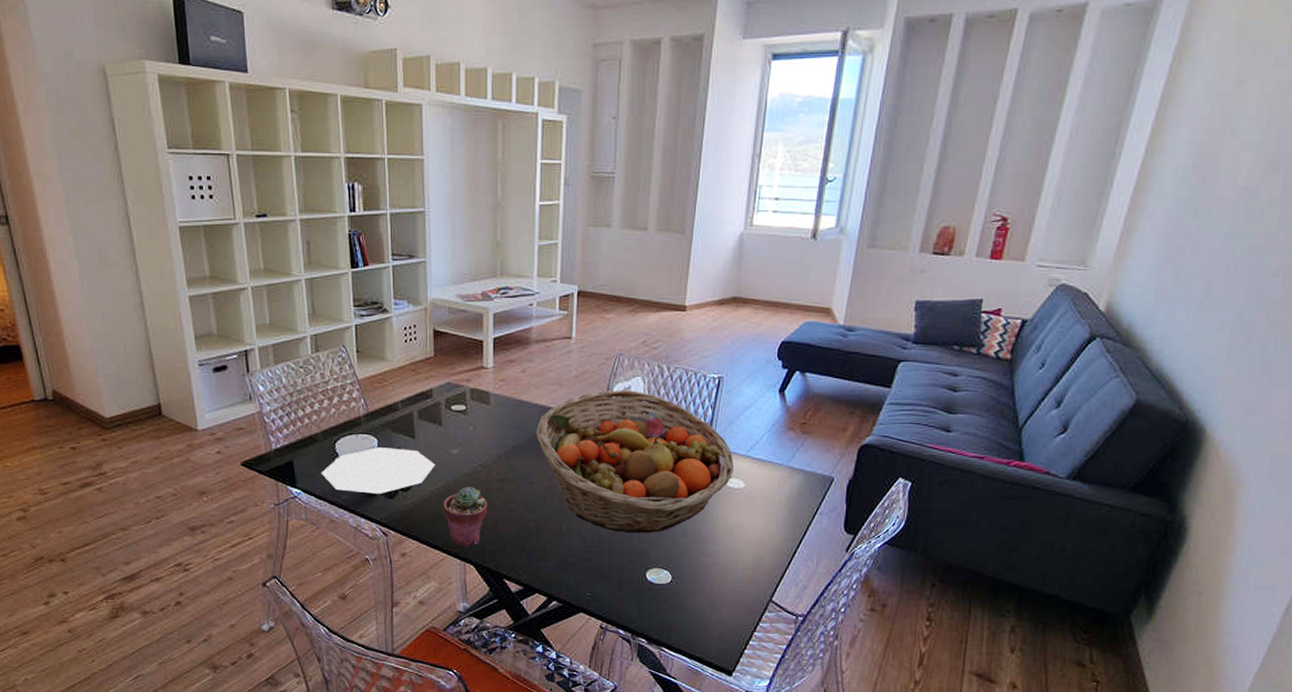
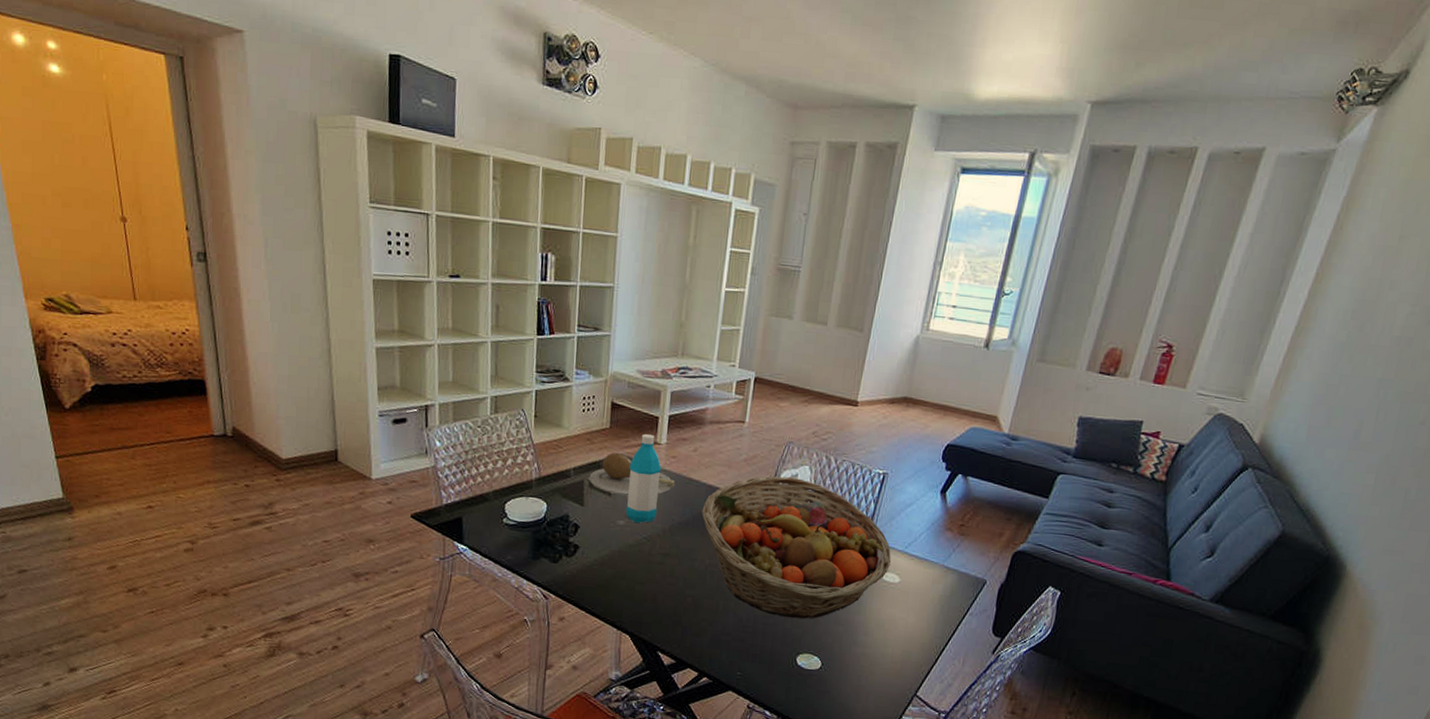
plate: present [322,447,435,494] -> none [489,511,601,558]
plate: none [417,380,506,424] -> present [588,452,676,496]
potted succulent: present [443,487,488,547] -> none [604,557,649,617]
water bottle: none [458,358,491,451] -> present [625,433,662,524]

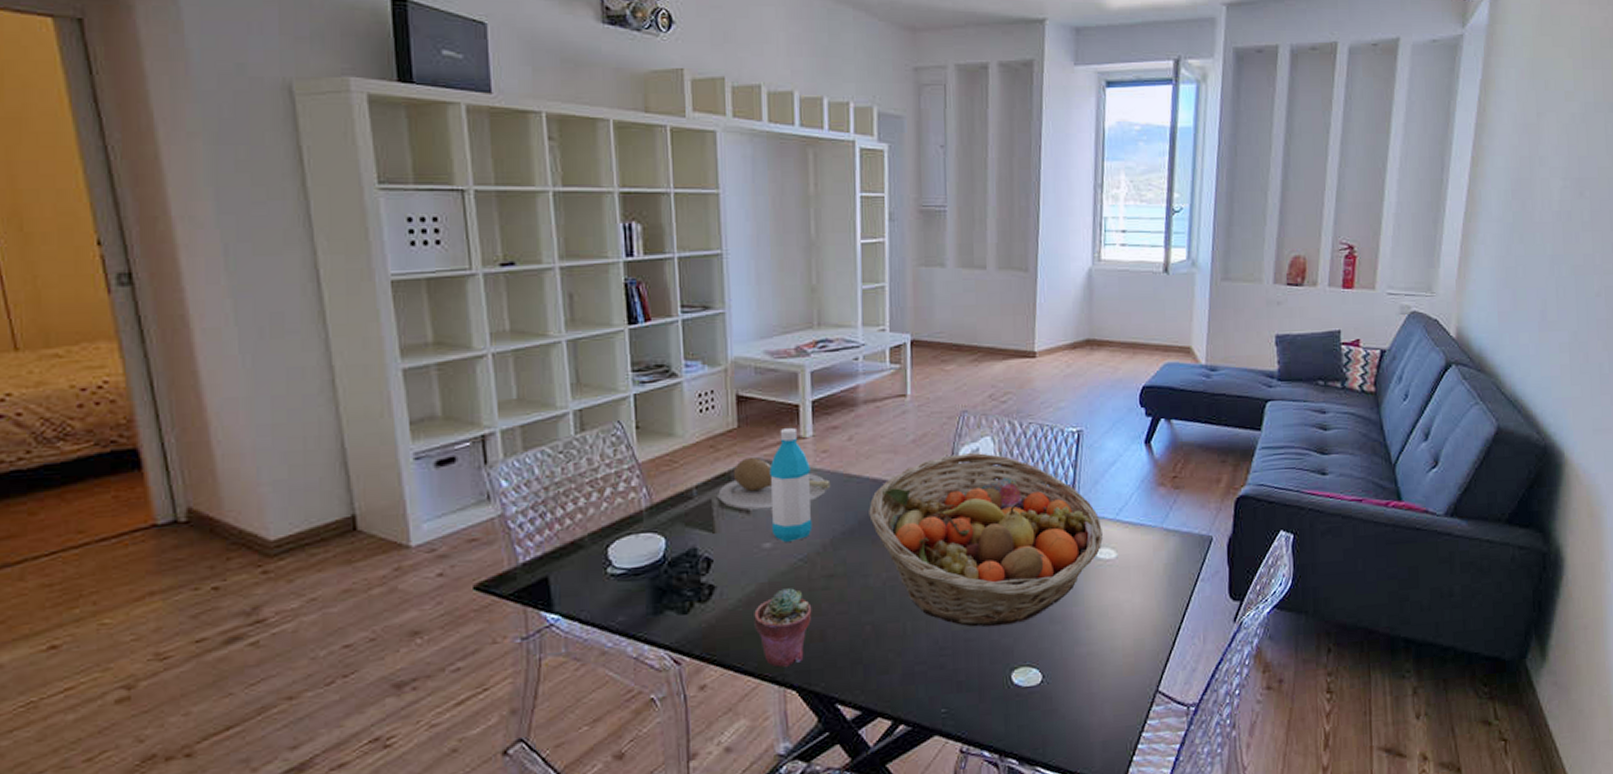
potted succulent: none [604,557,649,617] -> present [754,588,812,668]

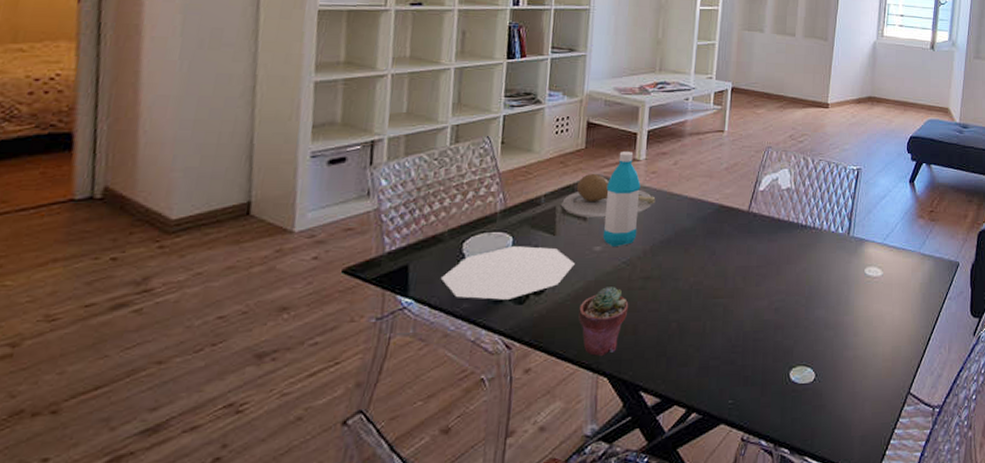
plate: none [589,547,742,611] -> present [441,246,575,300]
fruit basket: present [869,452,1103,627] -> none [684,181,872,330]

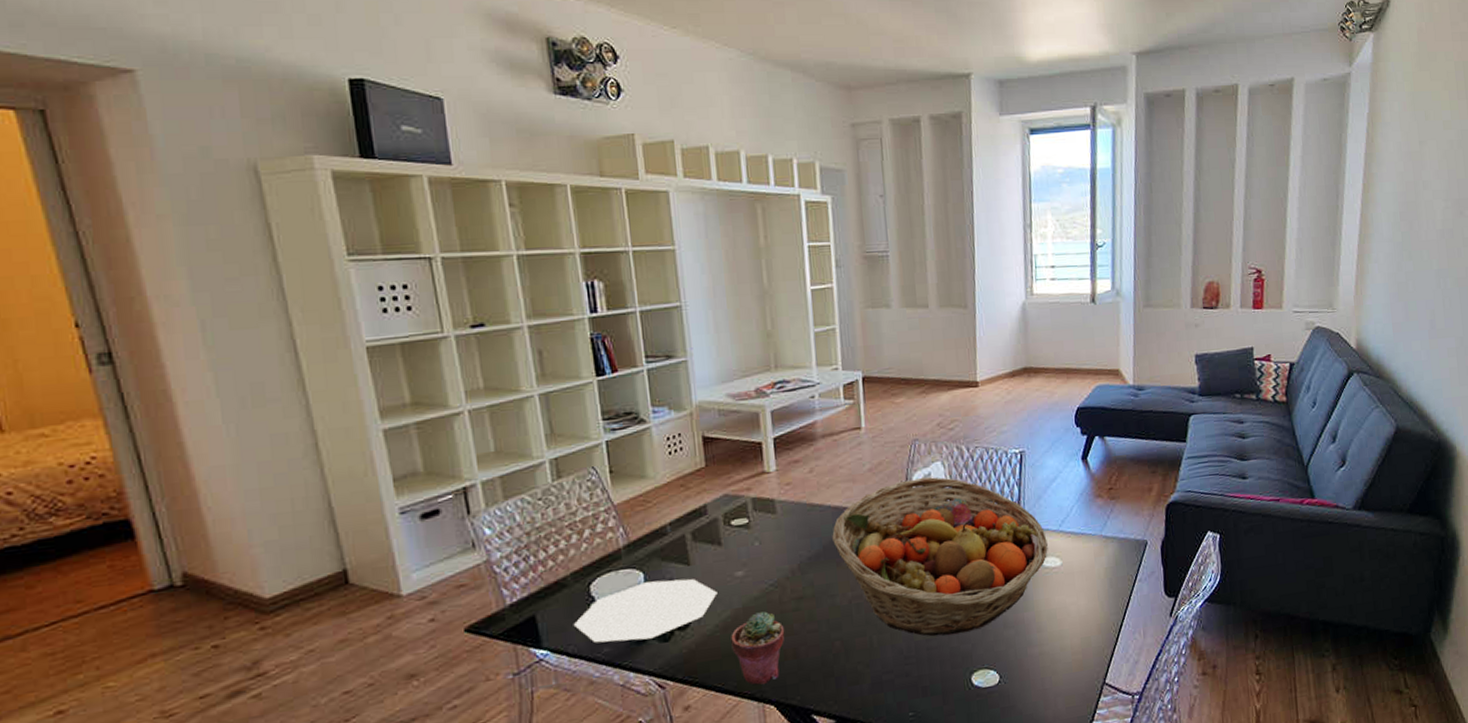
plate: present [560,173,656,219] -> none [689,492,796,543]
water bottle: present [602,150,641,248] -> none [737,463,781,571]
fruit basket: none [684,181,872,330] -> present [832,477,1048,637]

